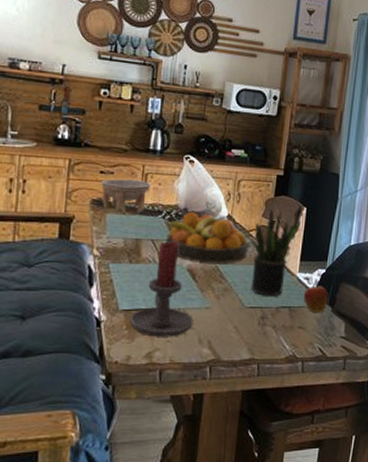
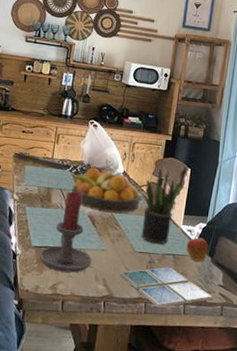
bowl: present [101,178,152,214] -> none [22,137,62,166]
drink coaster: none [227,321,334,368] -> present [119,267,212,308]

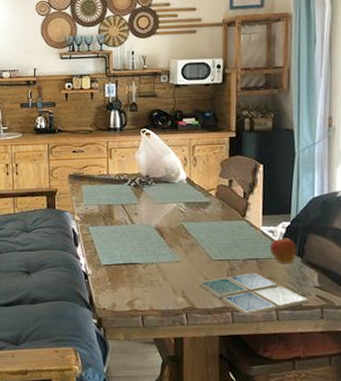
candle holder: present [39,191,92,273] -> none [111,205,167,288]
fruit bowl: present [71,167,141,213] -> none [132,178,210,222]
potted plant: present [141,167,184,244] -> none [209,167,257,249]

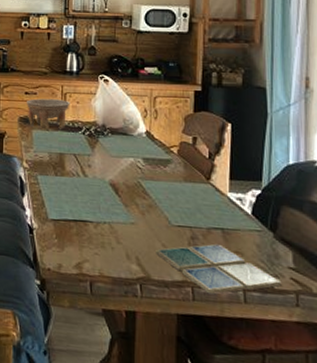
bowl: none [75,155,116,184] -> present [27,98,70,130]
apple: present [269,234,297,263] -> none [237,203,268,238]

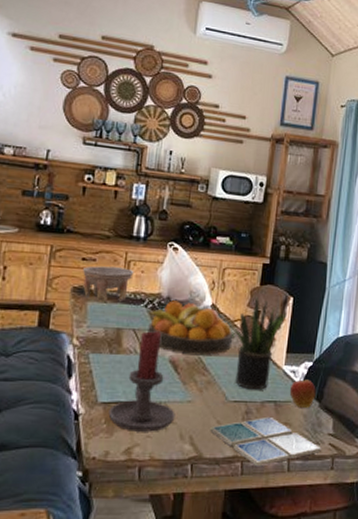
candle holder: none [58,156,120,250] -> present [108,331,175,432]
fruit bowl: none [86,128,171,179] -> present [147,300,233,355]
potted plant: none [170,123,225,216] -> present [234,296,286,390]
apple: none [237,203,268,238] -> present [289,375,316,408]

